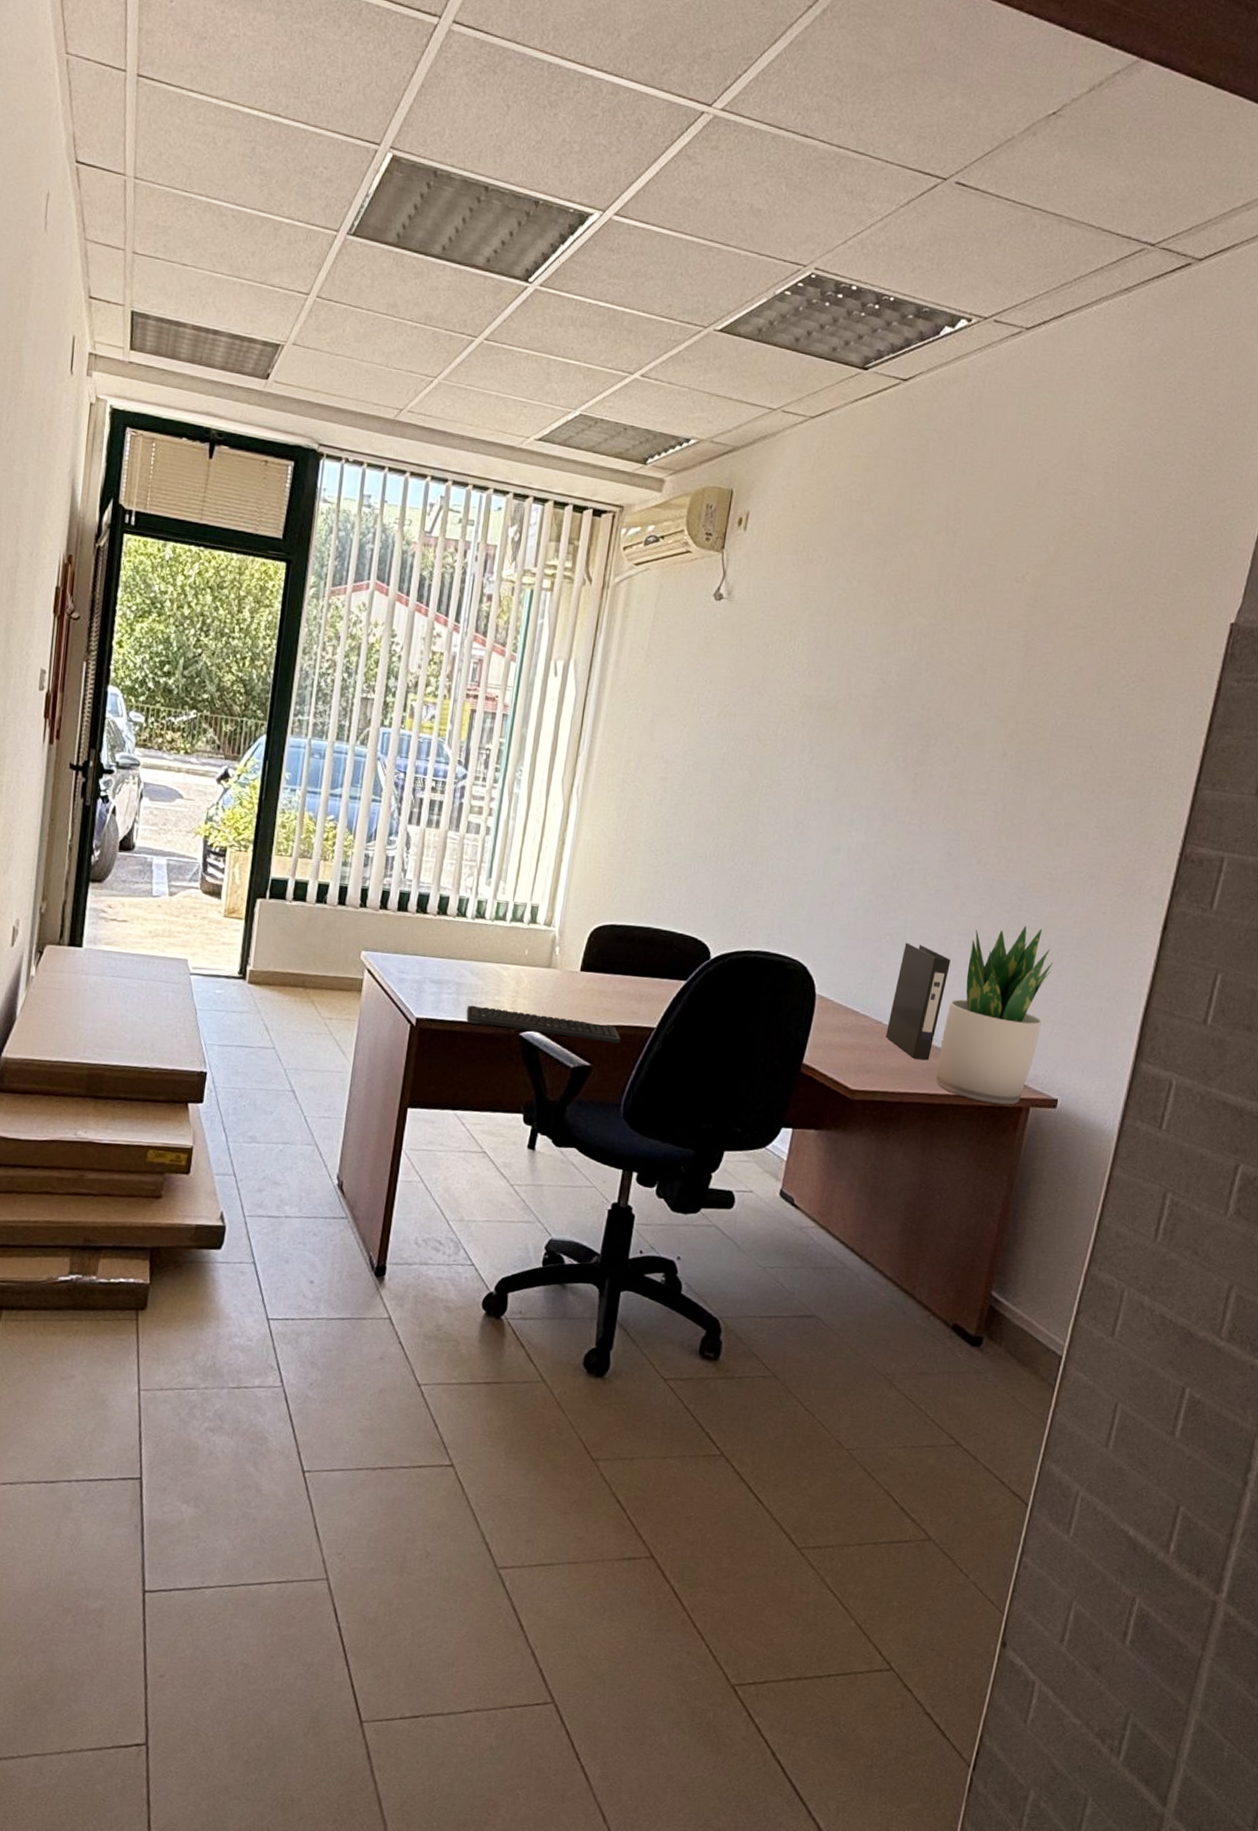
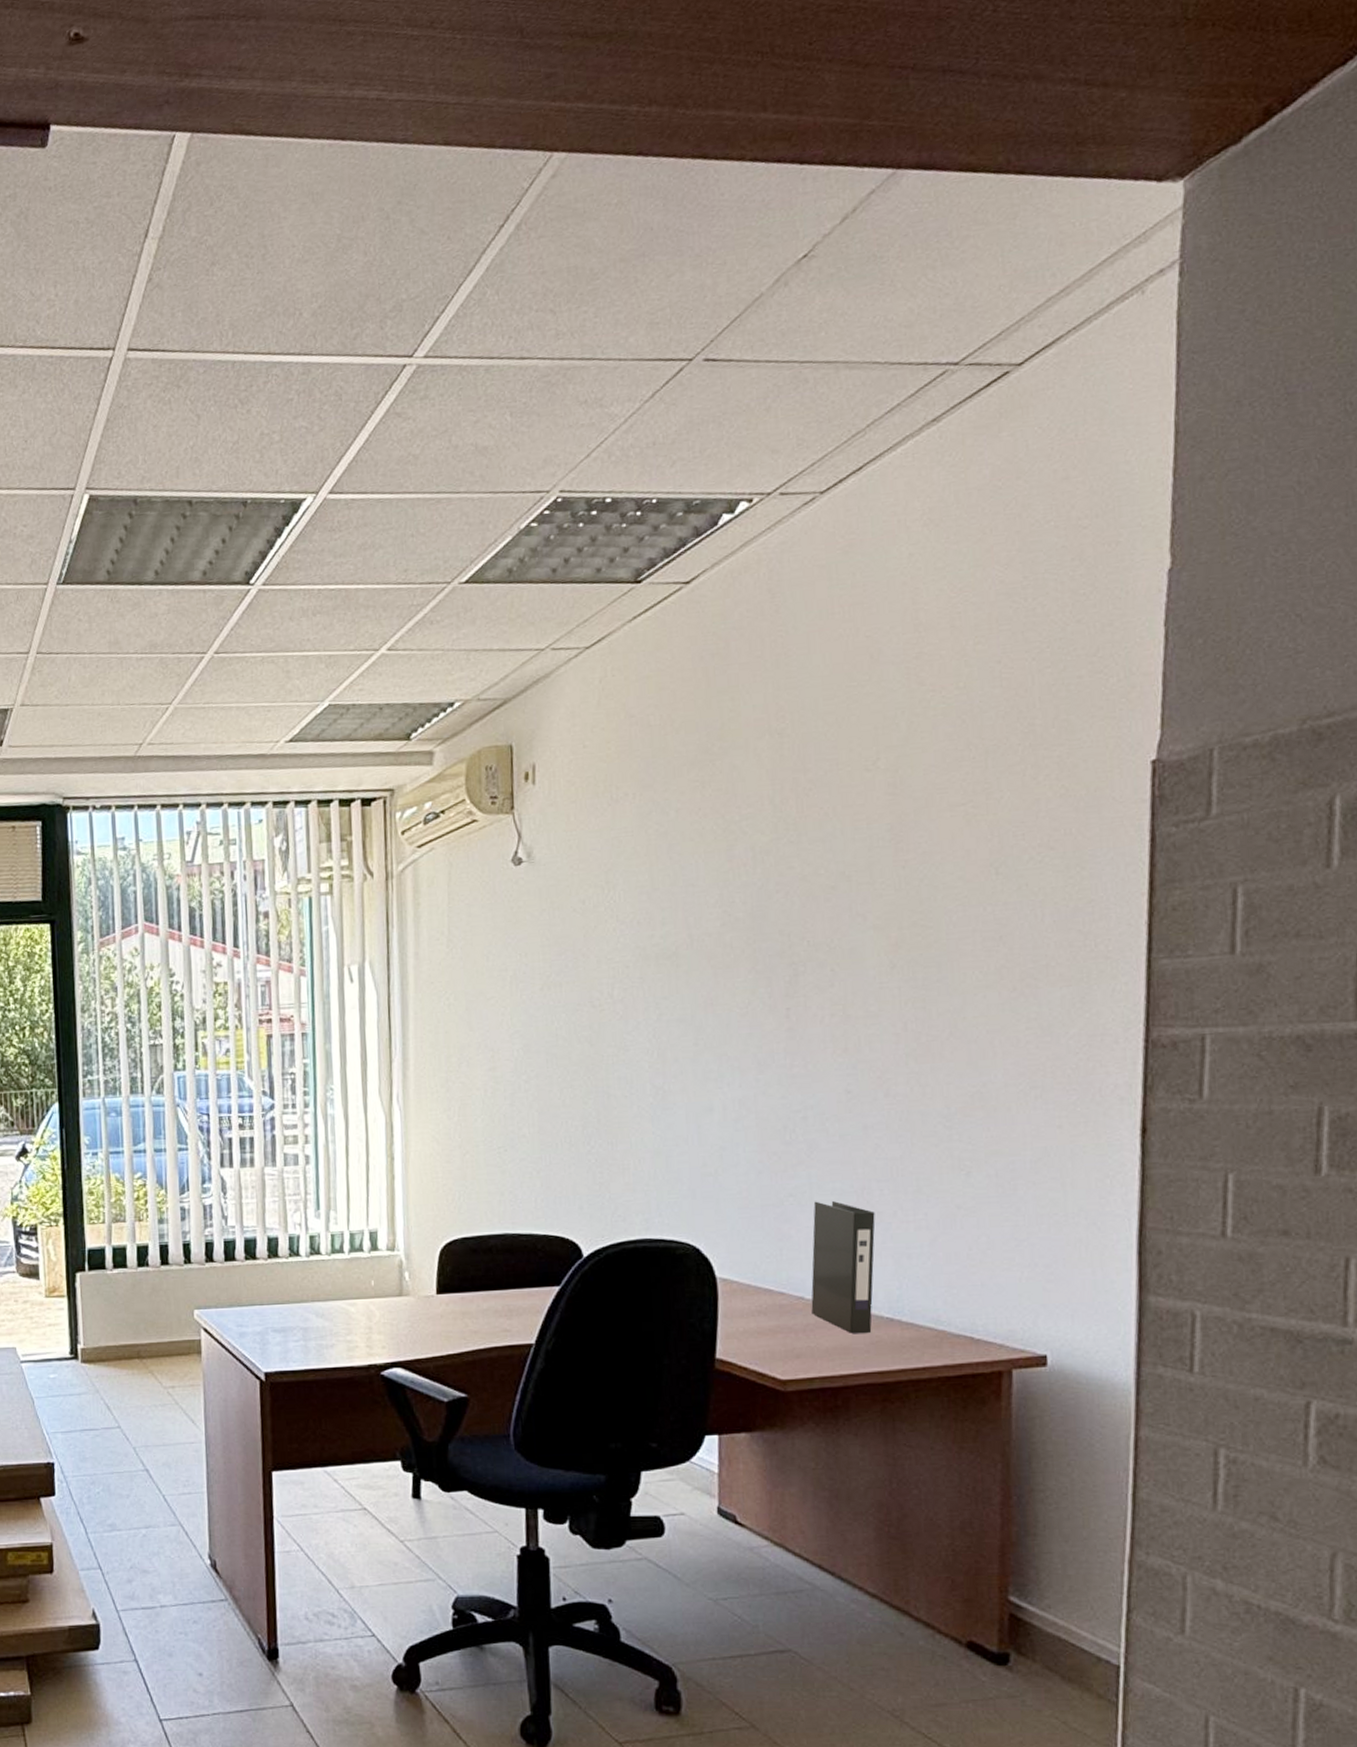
computer keyboard: present [466,1005,621,1044] -> none [318,1348,497,1369]
planter: present [936,926,1053,1105] -> none [882,1158,1006,1372]

